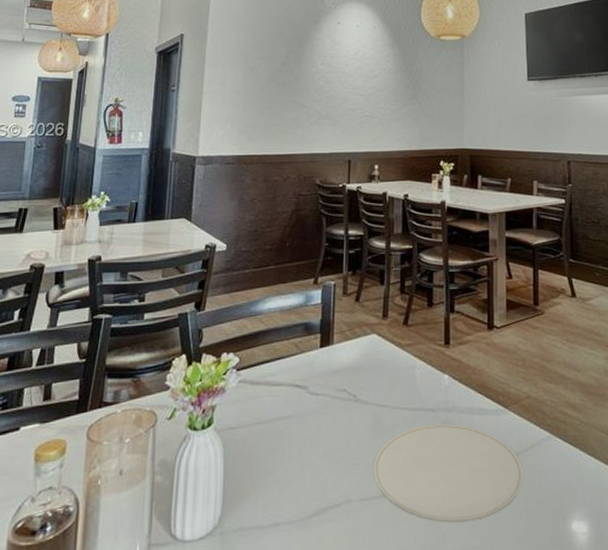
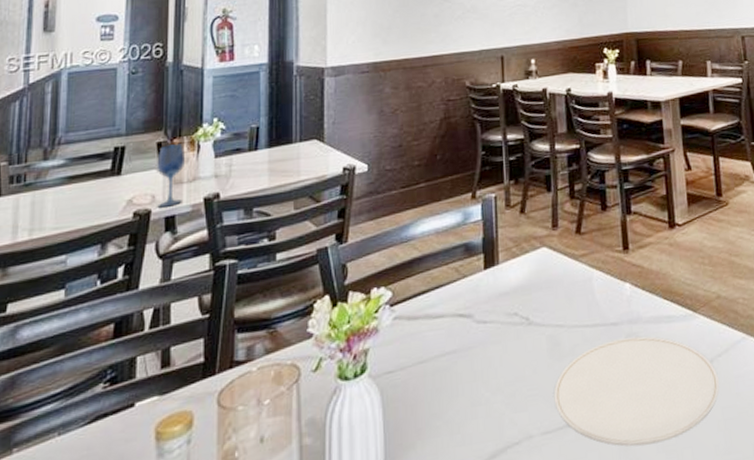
wineglass: none [50,210,76,265] -> present [157,142,186,208]

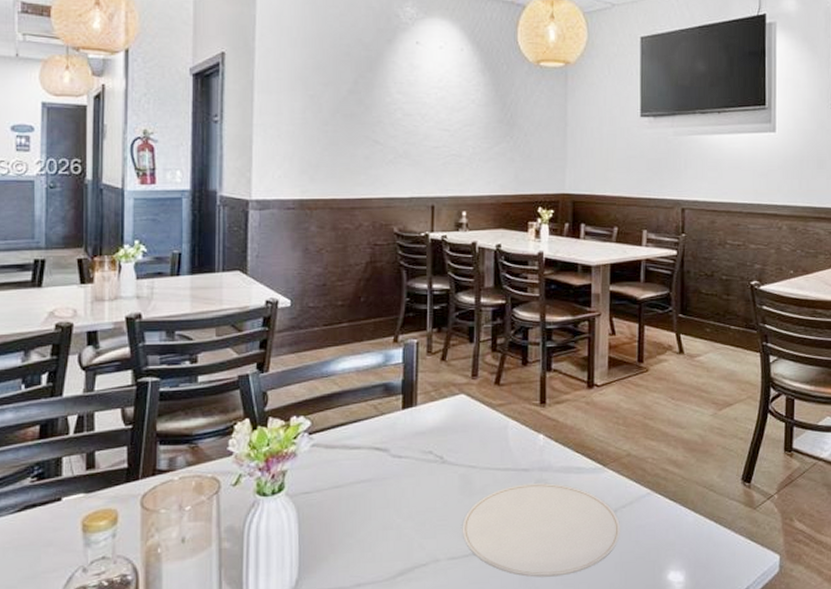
wineglass: present [157,142,186,208] -> none [78,261,107,323]

